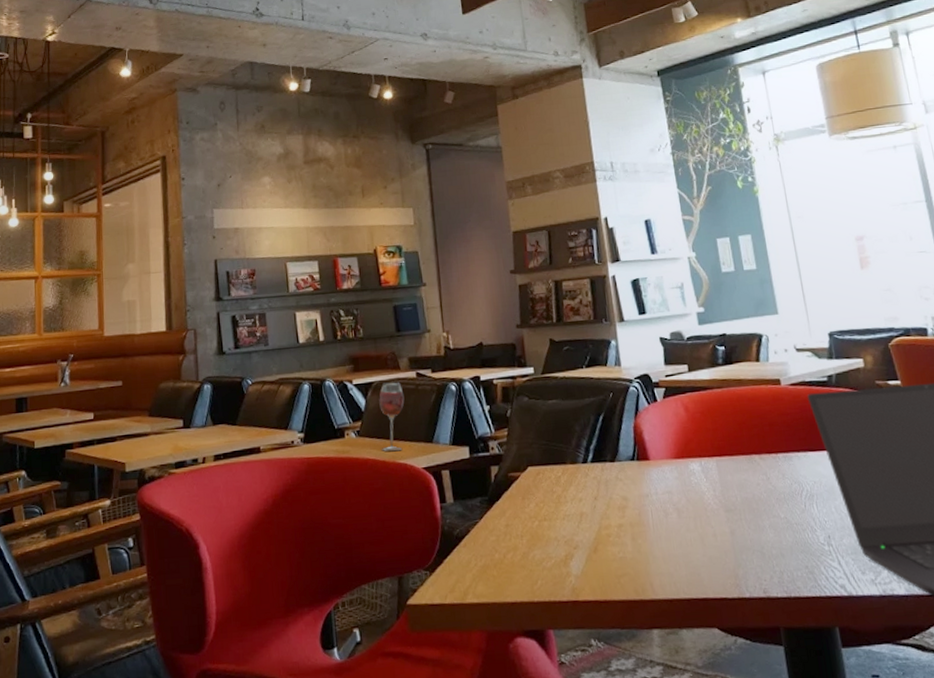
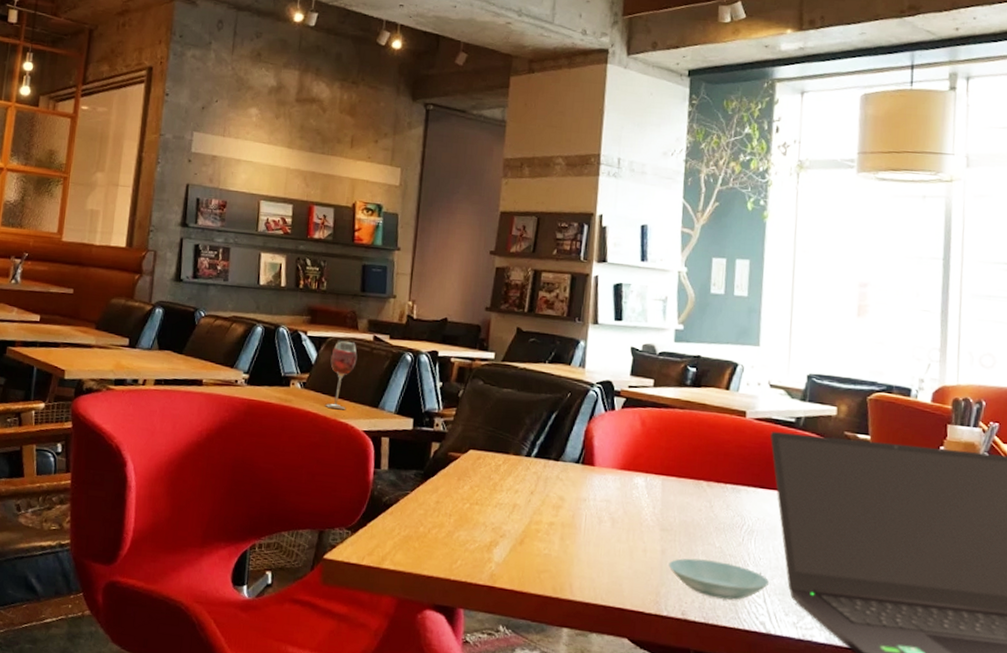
saucer: none [740,531,840,570] -> present [668,558,770,600]

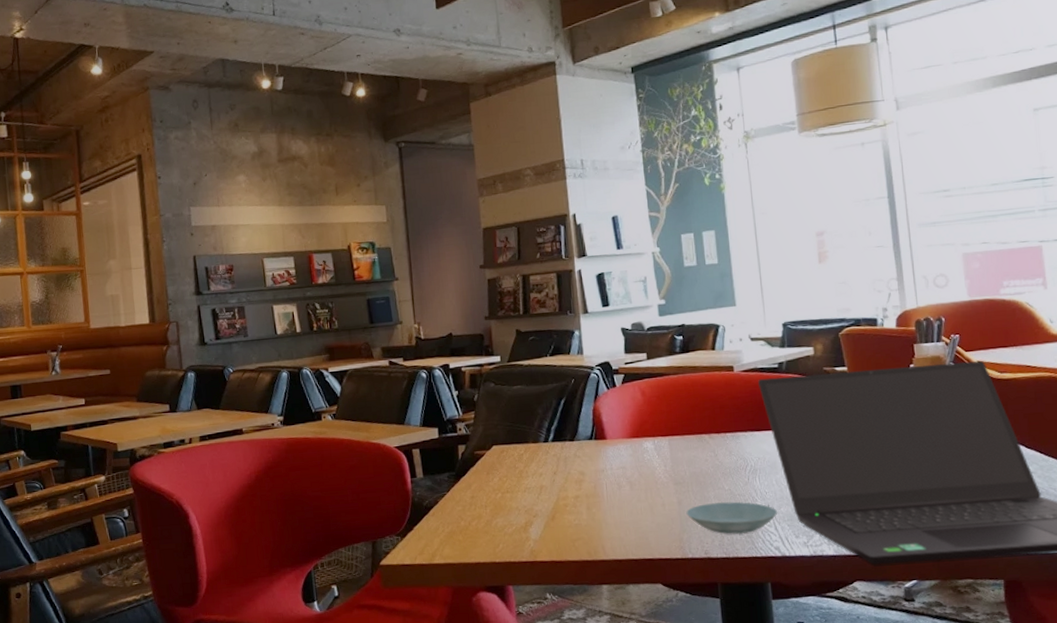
wineglass: present [324,339,358,410] -> none [353,369,378,433]

